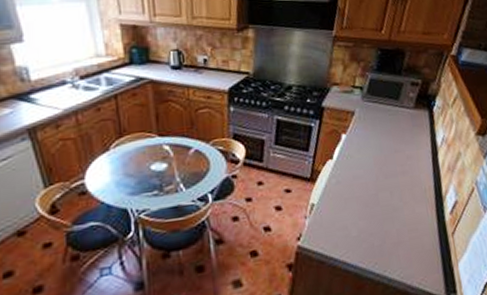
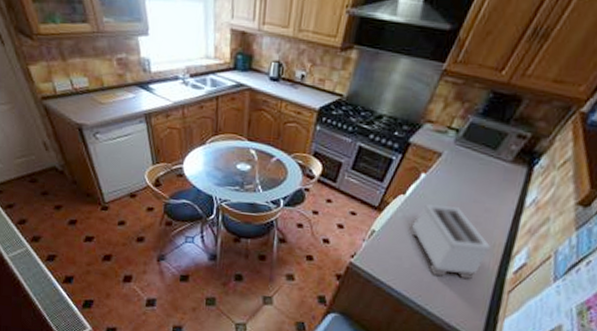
toaster: none [346,161,424,237] -> present [409,204,491,279]

